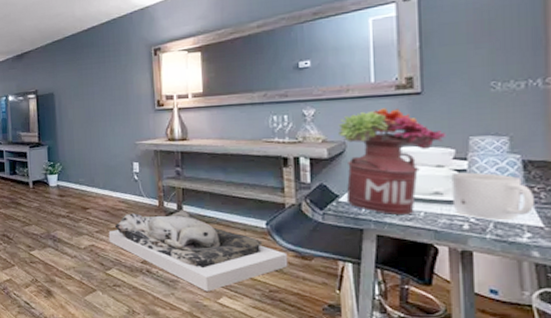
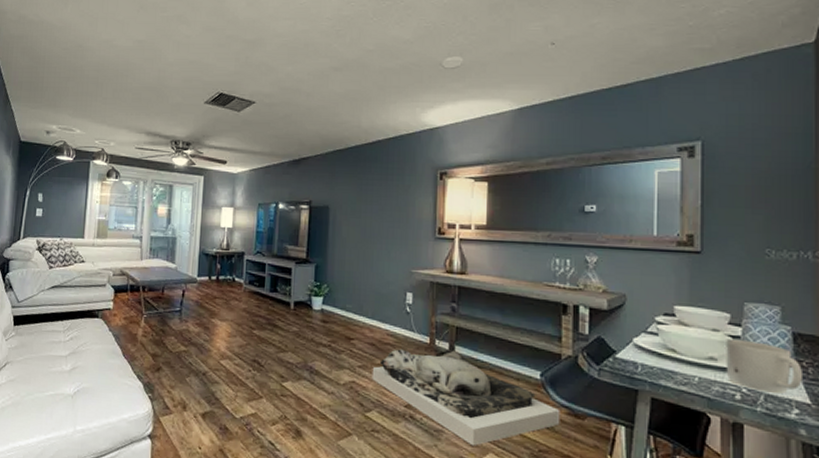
flower arrangement: present [338,108,446,214] -> none [619,263,723,378]

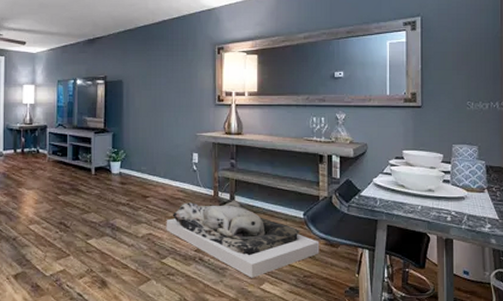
mug: present [726,338,802,395] -> none [440,173,493,214]

